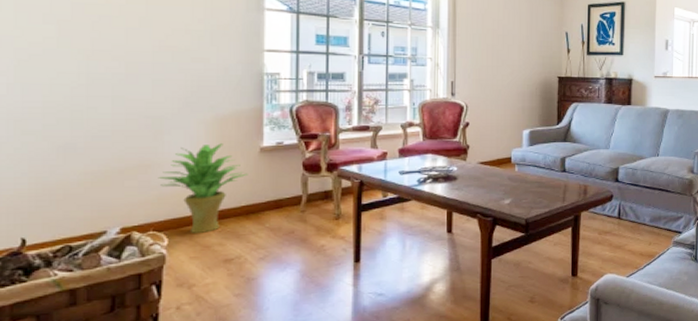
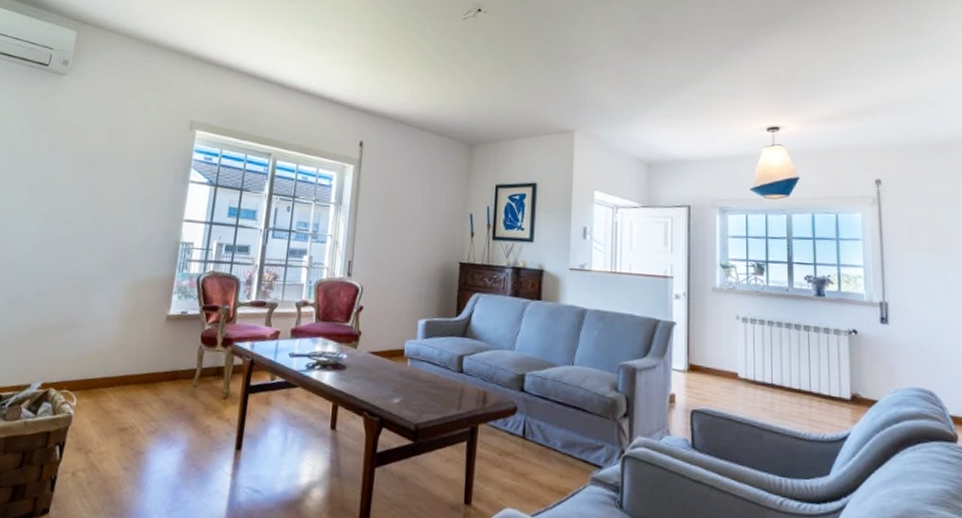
potted plant: present [158,143,248,233] -> none [79,308,153,398]

